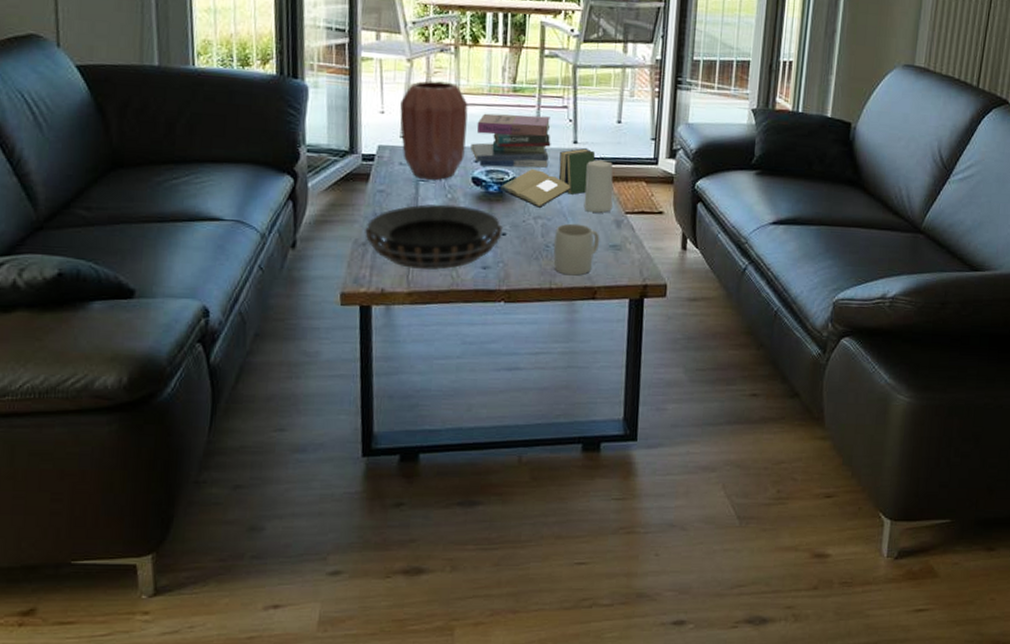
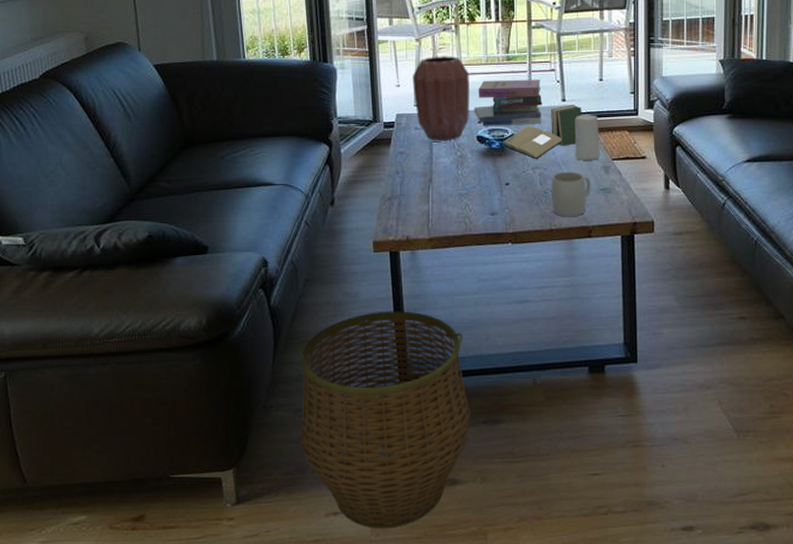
basket: none [237,374,444,624] -> present [299,311,470,529]
decorative bowl: present [364,204,503,270] -> none [389,161,506,219]

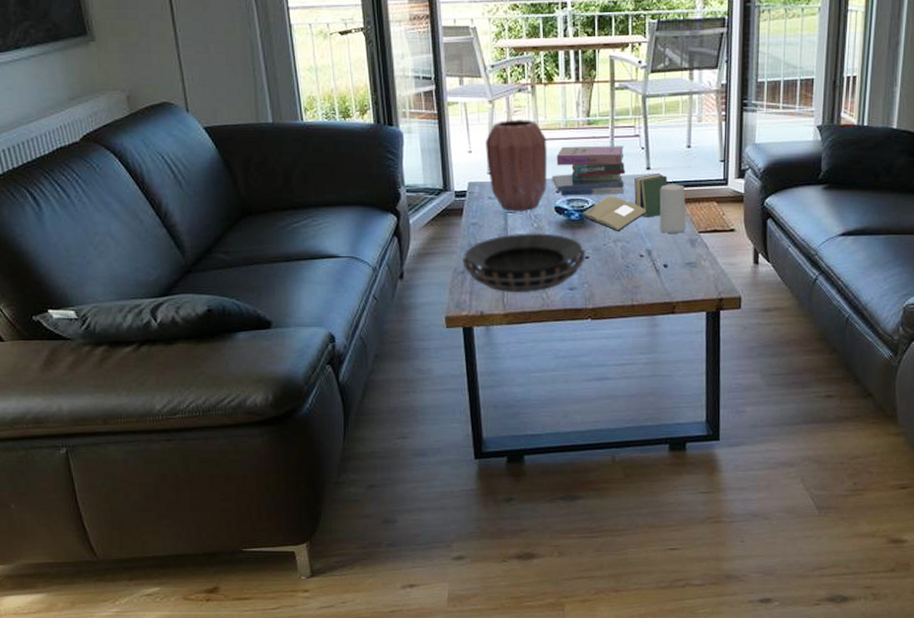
basket: present [299,311,470,529] -> none [370,388,548,600]
decorative bowl: none [389,161,506,219] -> present [461,233,586,294]
mug: present [550,171,591,217] -> none [633,244,676,293]

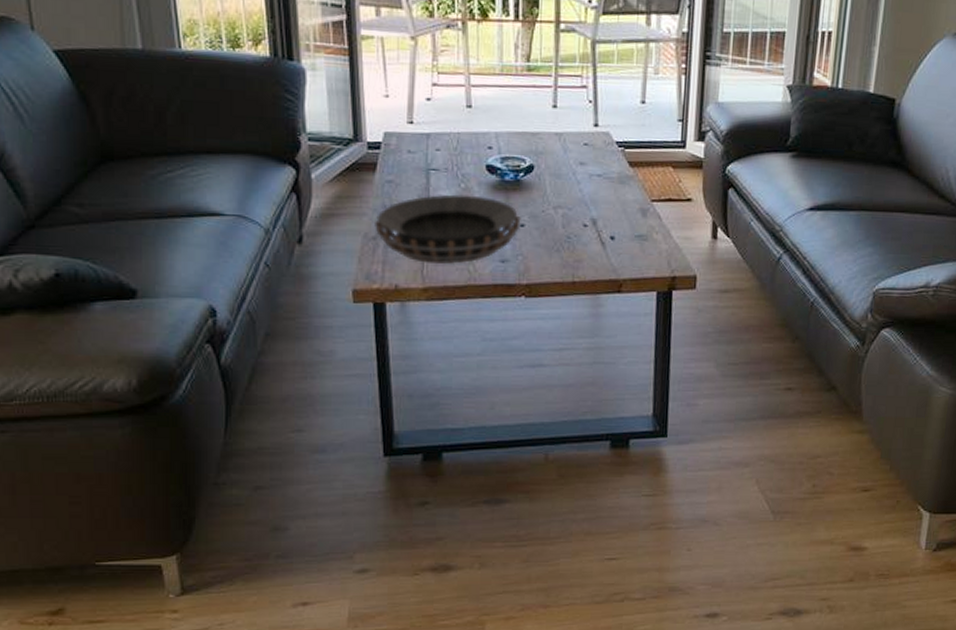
vase: present [486,119,547,211] -> none [406,60,479,169]
books: present [552,145,626,196] -> none [483,95,570,154]
book: present [580,174,668,231] -> none [515,131,618,196]
candle: present [659,183,686,233] -> none [606,143,638,201]

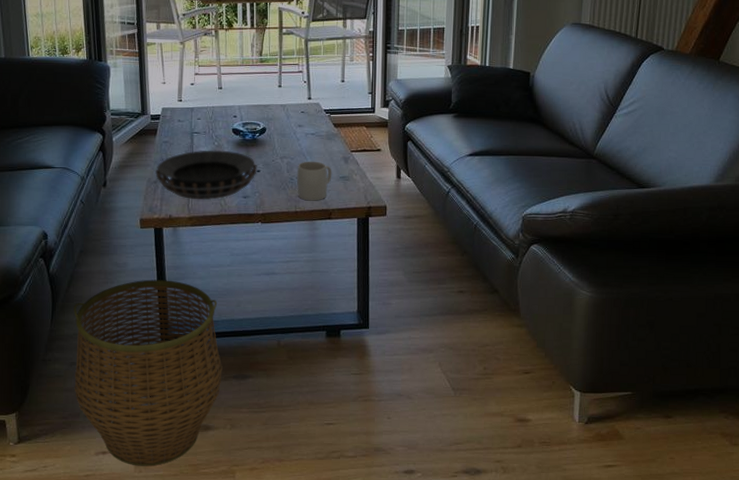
basket: none [257,373,469,620] -> present [74,279,223,467]
mug: none [575,212,625,268] -> present [296,161,332,201]

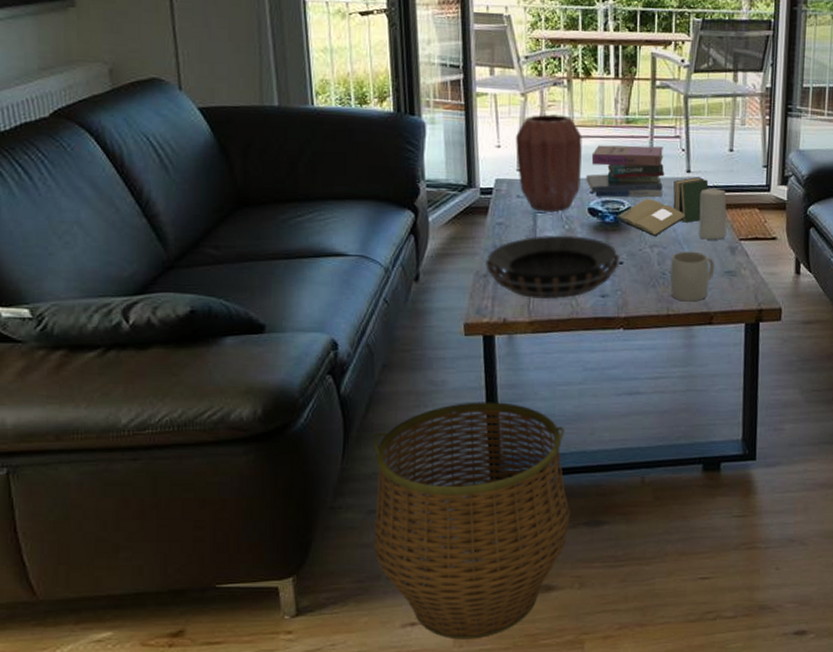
vase: none [177,57,227,132] -> present [516,114,582,212]
books: none [230,79,291,120] -> present [586,145,665,198]
book: none [253,103,326,150] -> present [615,177,709,236]
candle: none [318,111,341,152] -> present [698,187,727,240]

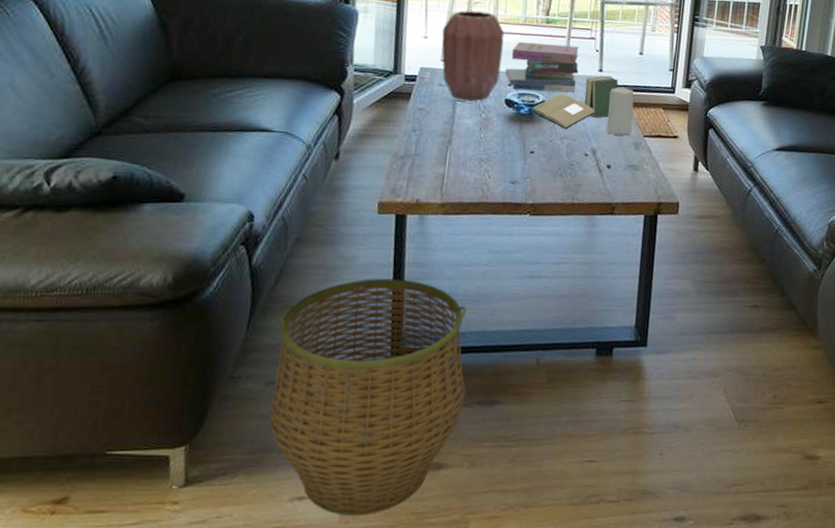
decorative bowl: present [484,235,620,300] -> none [403,122,532,183]
mug: present [669,251,715,302] -> none [576,144,620,193]

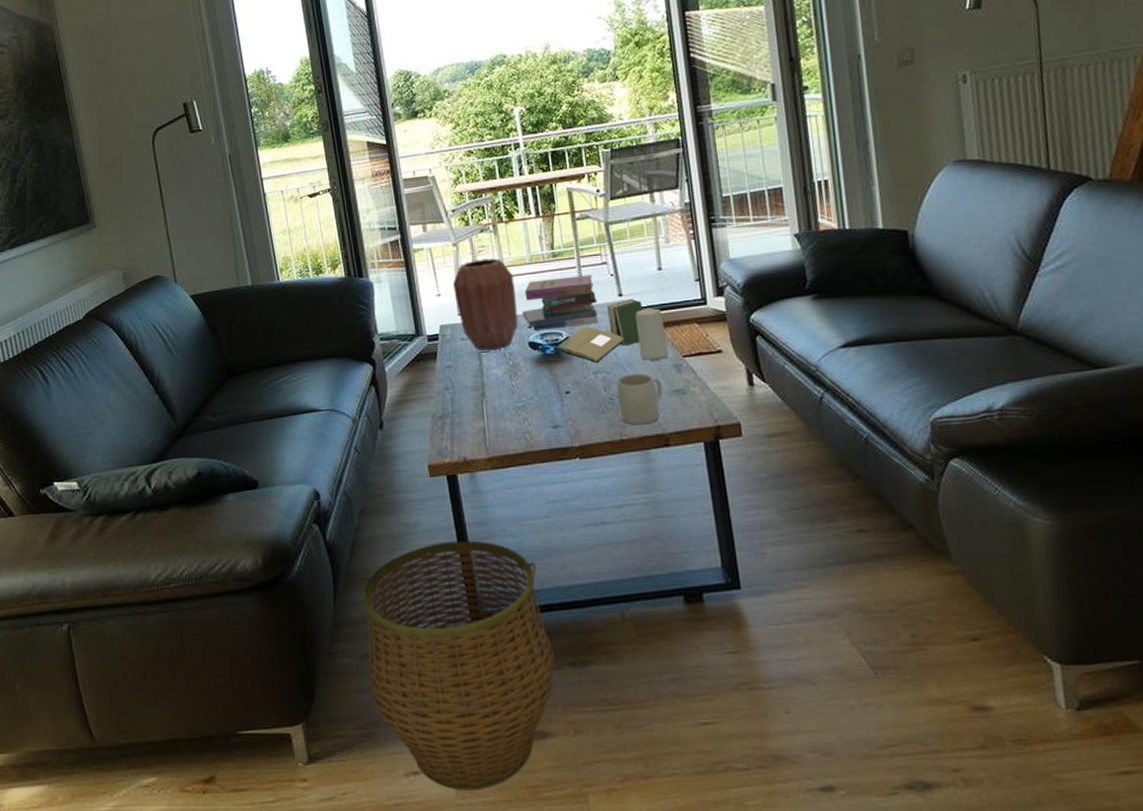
mug: none [576,144,620,193] -> present [616,373,663,425]

